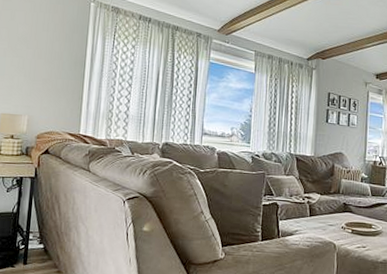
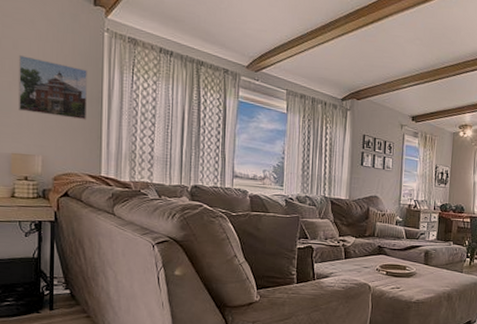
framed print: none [11,25,74,82] -> present [17,55,88,120]

